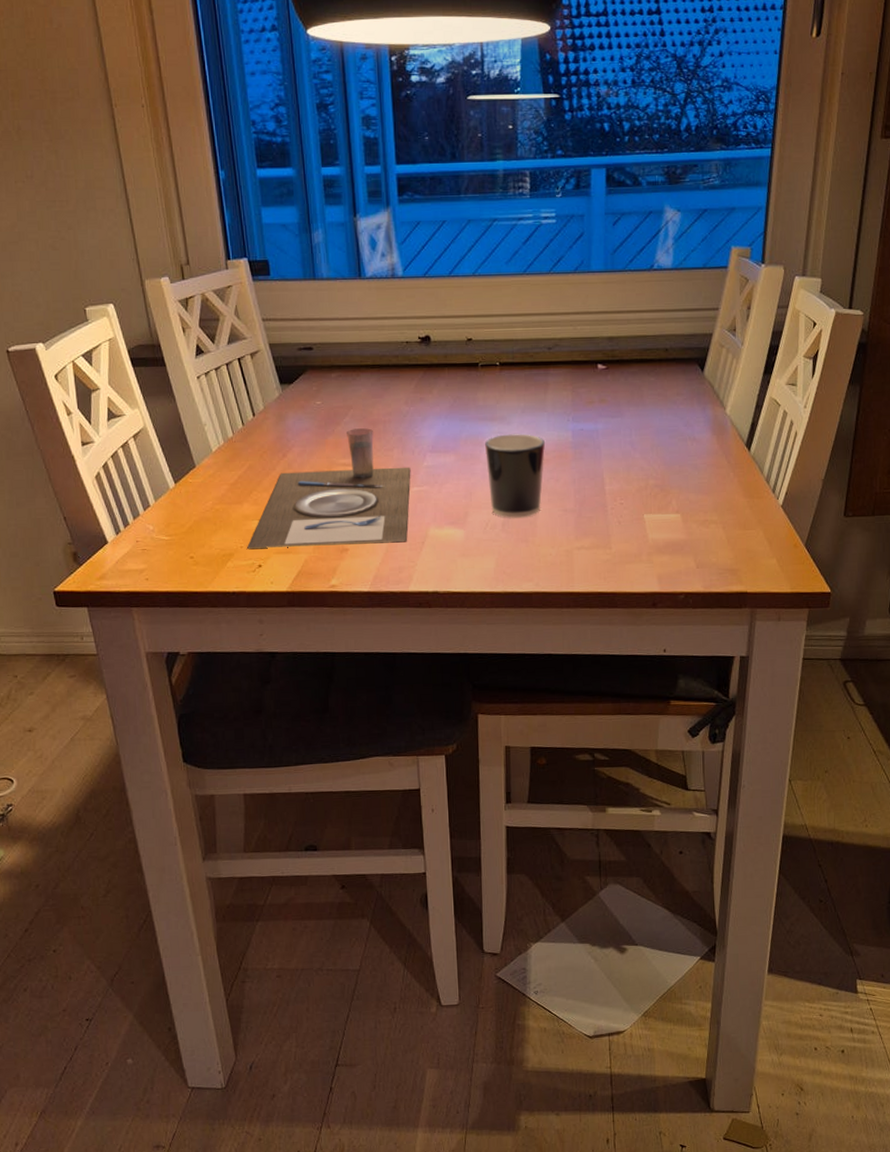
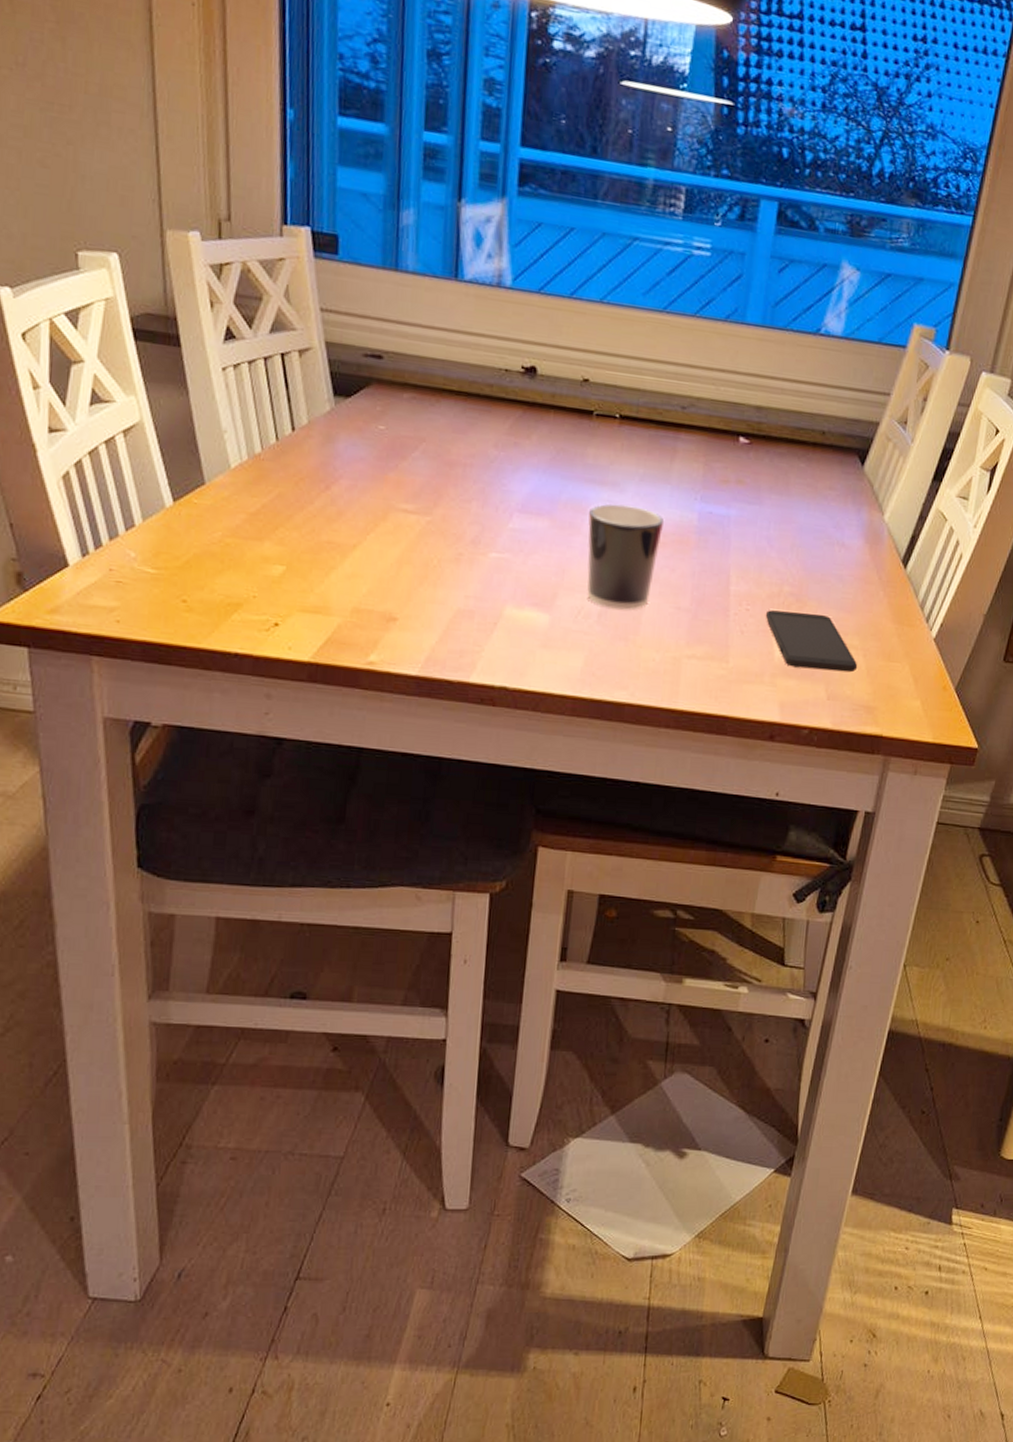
place setting: present [247,428,411,549] -> none [262,467,491,619]
mobile phone: none [636,499,719,545] -> present [765,610,858,673]

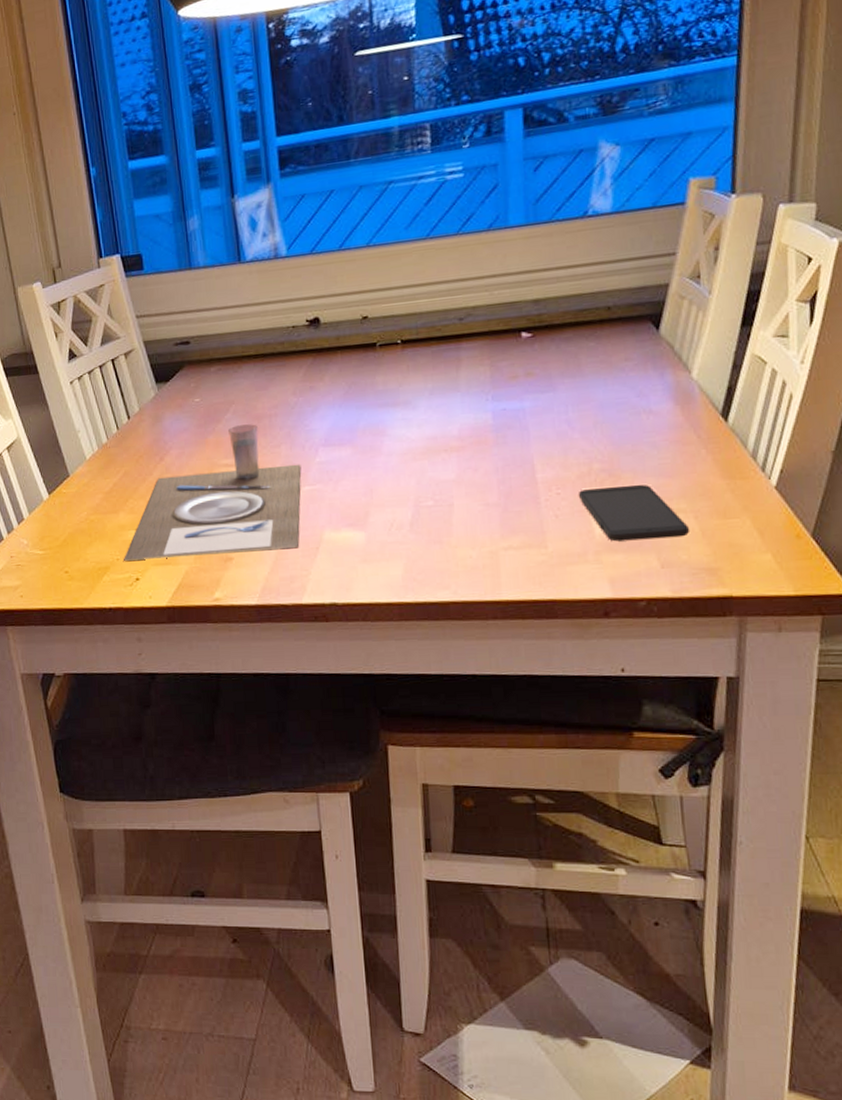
place setting: none [262,467,491,619] -> present [124,424,301,561]
mug: present [587,504,665,610] -> none [387,419,460,516]

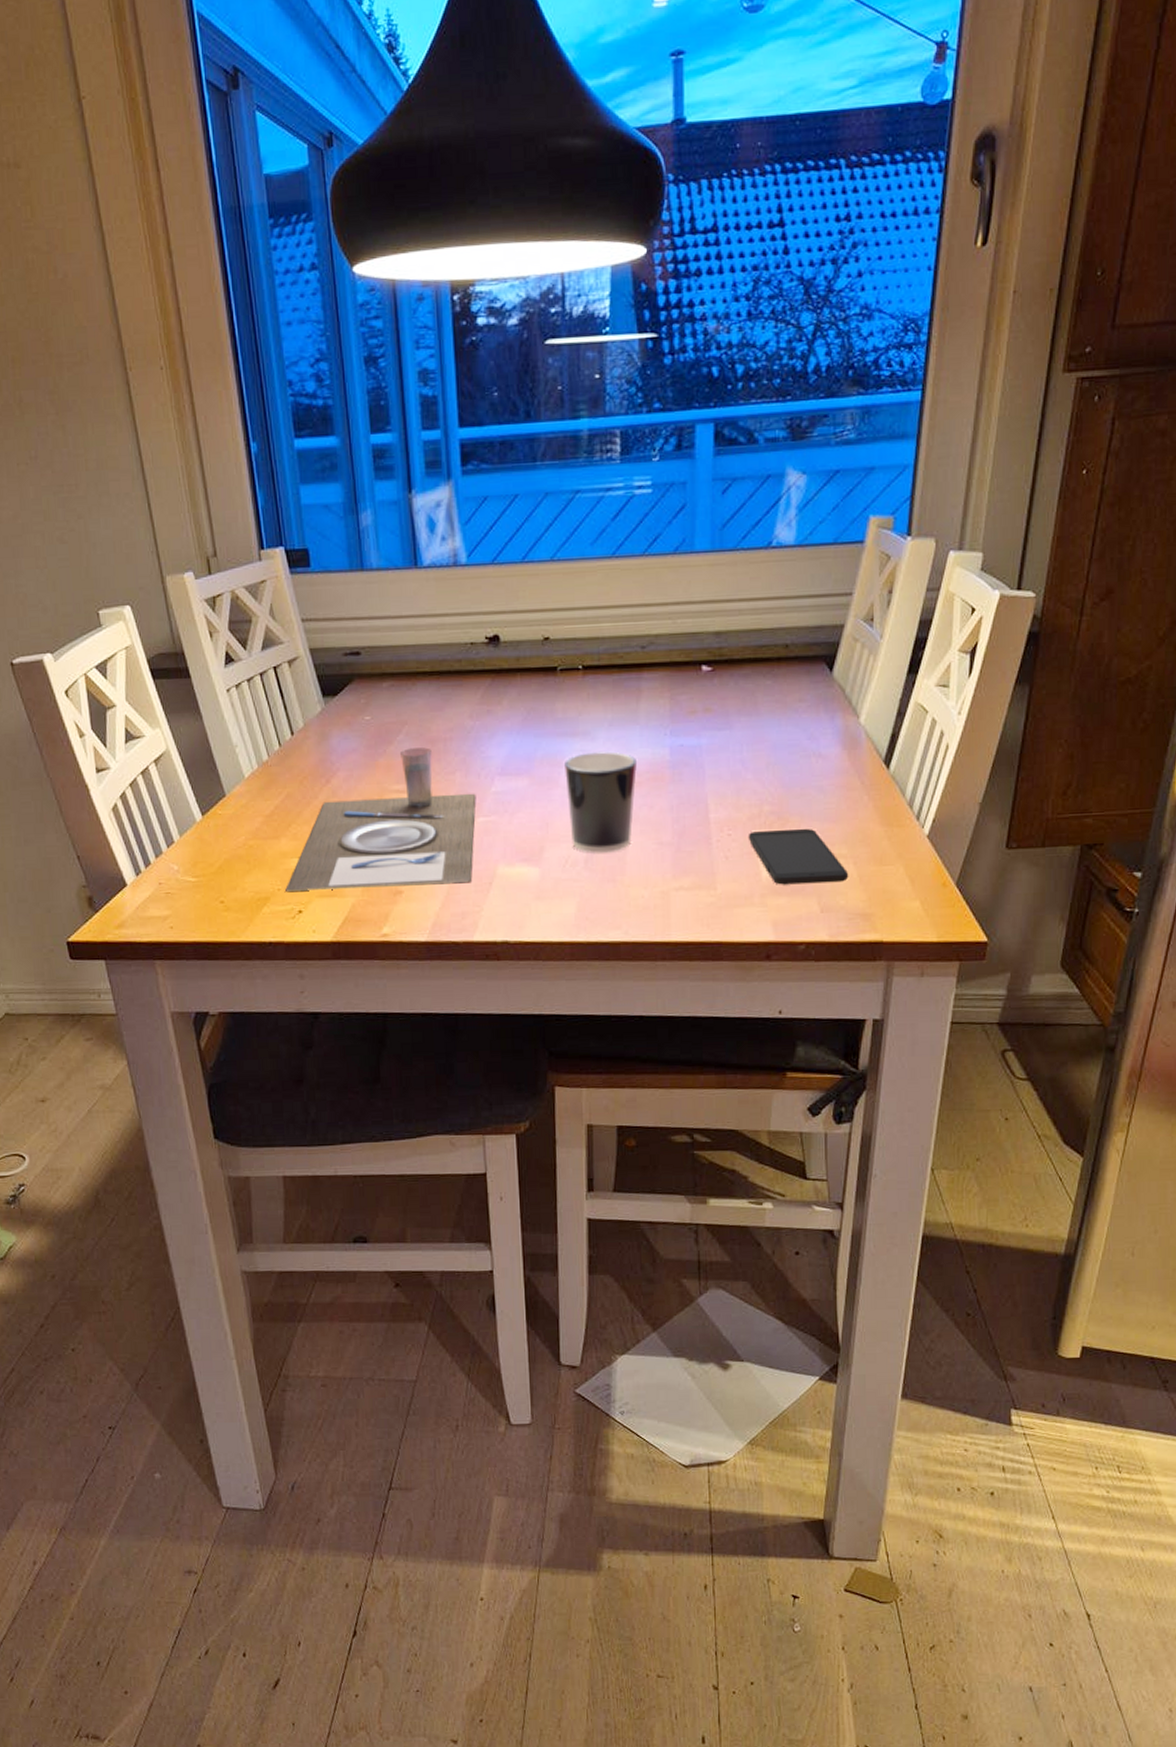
mug: none [387,419,460,516] -> present [565,751,638,853]

